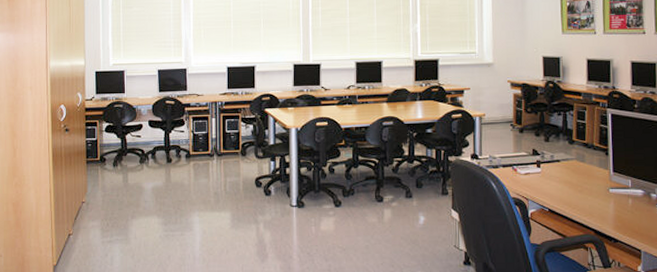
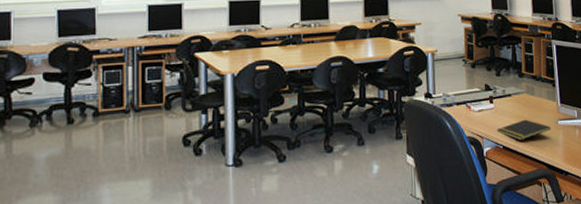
notepad: none [543,185,601,205] -> present [496,119,551,141]

